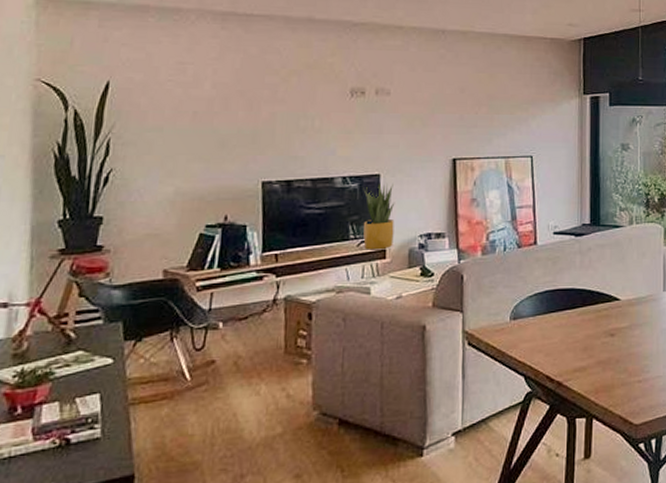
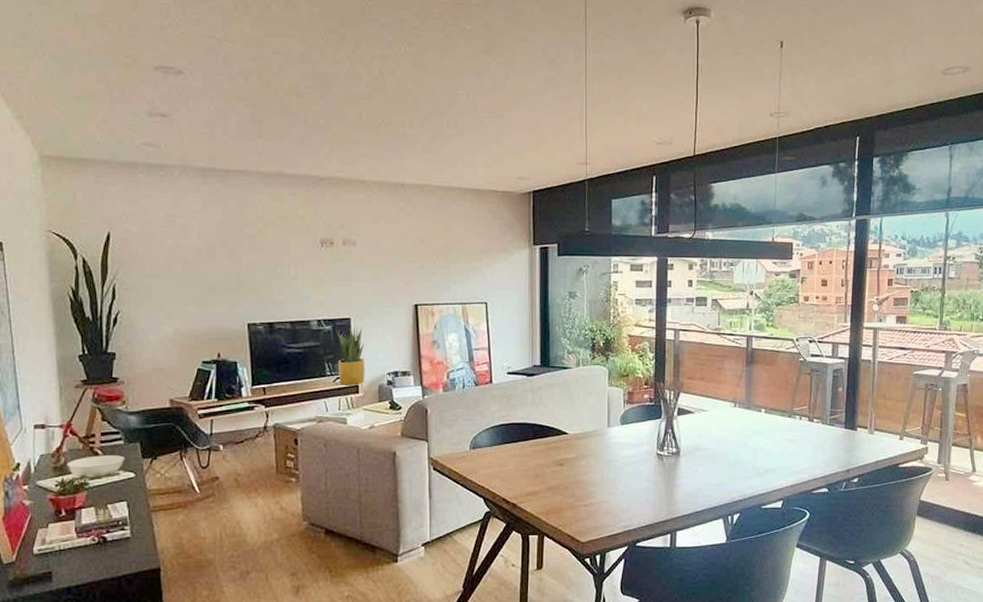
bowl: none [29,337,103,368] -> present [66,455,125,479]

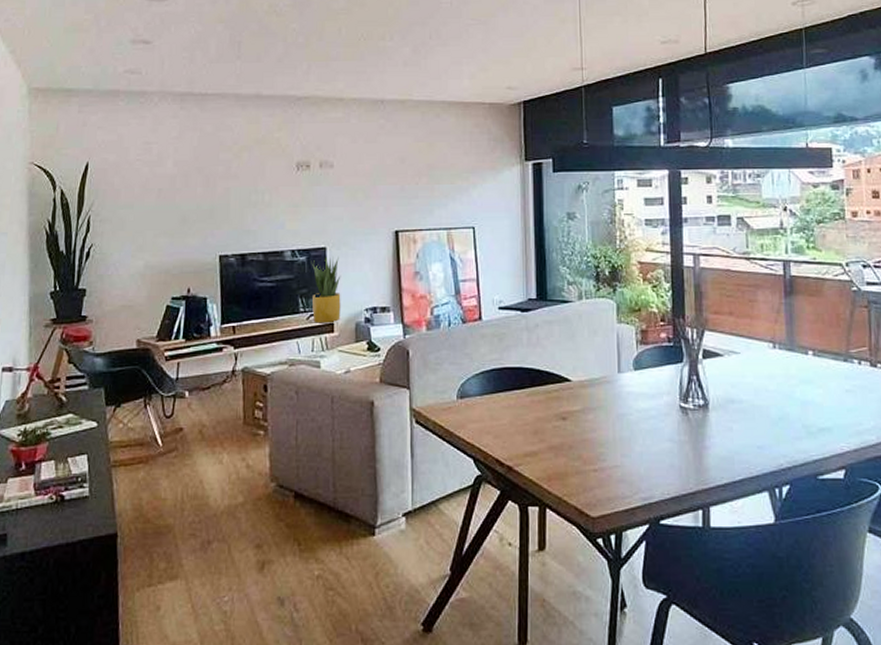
bowl: present [66,455,125,479] -> none [30,402,88,429]

